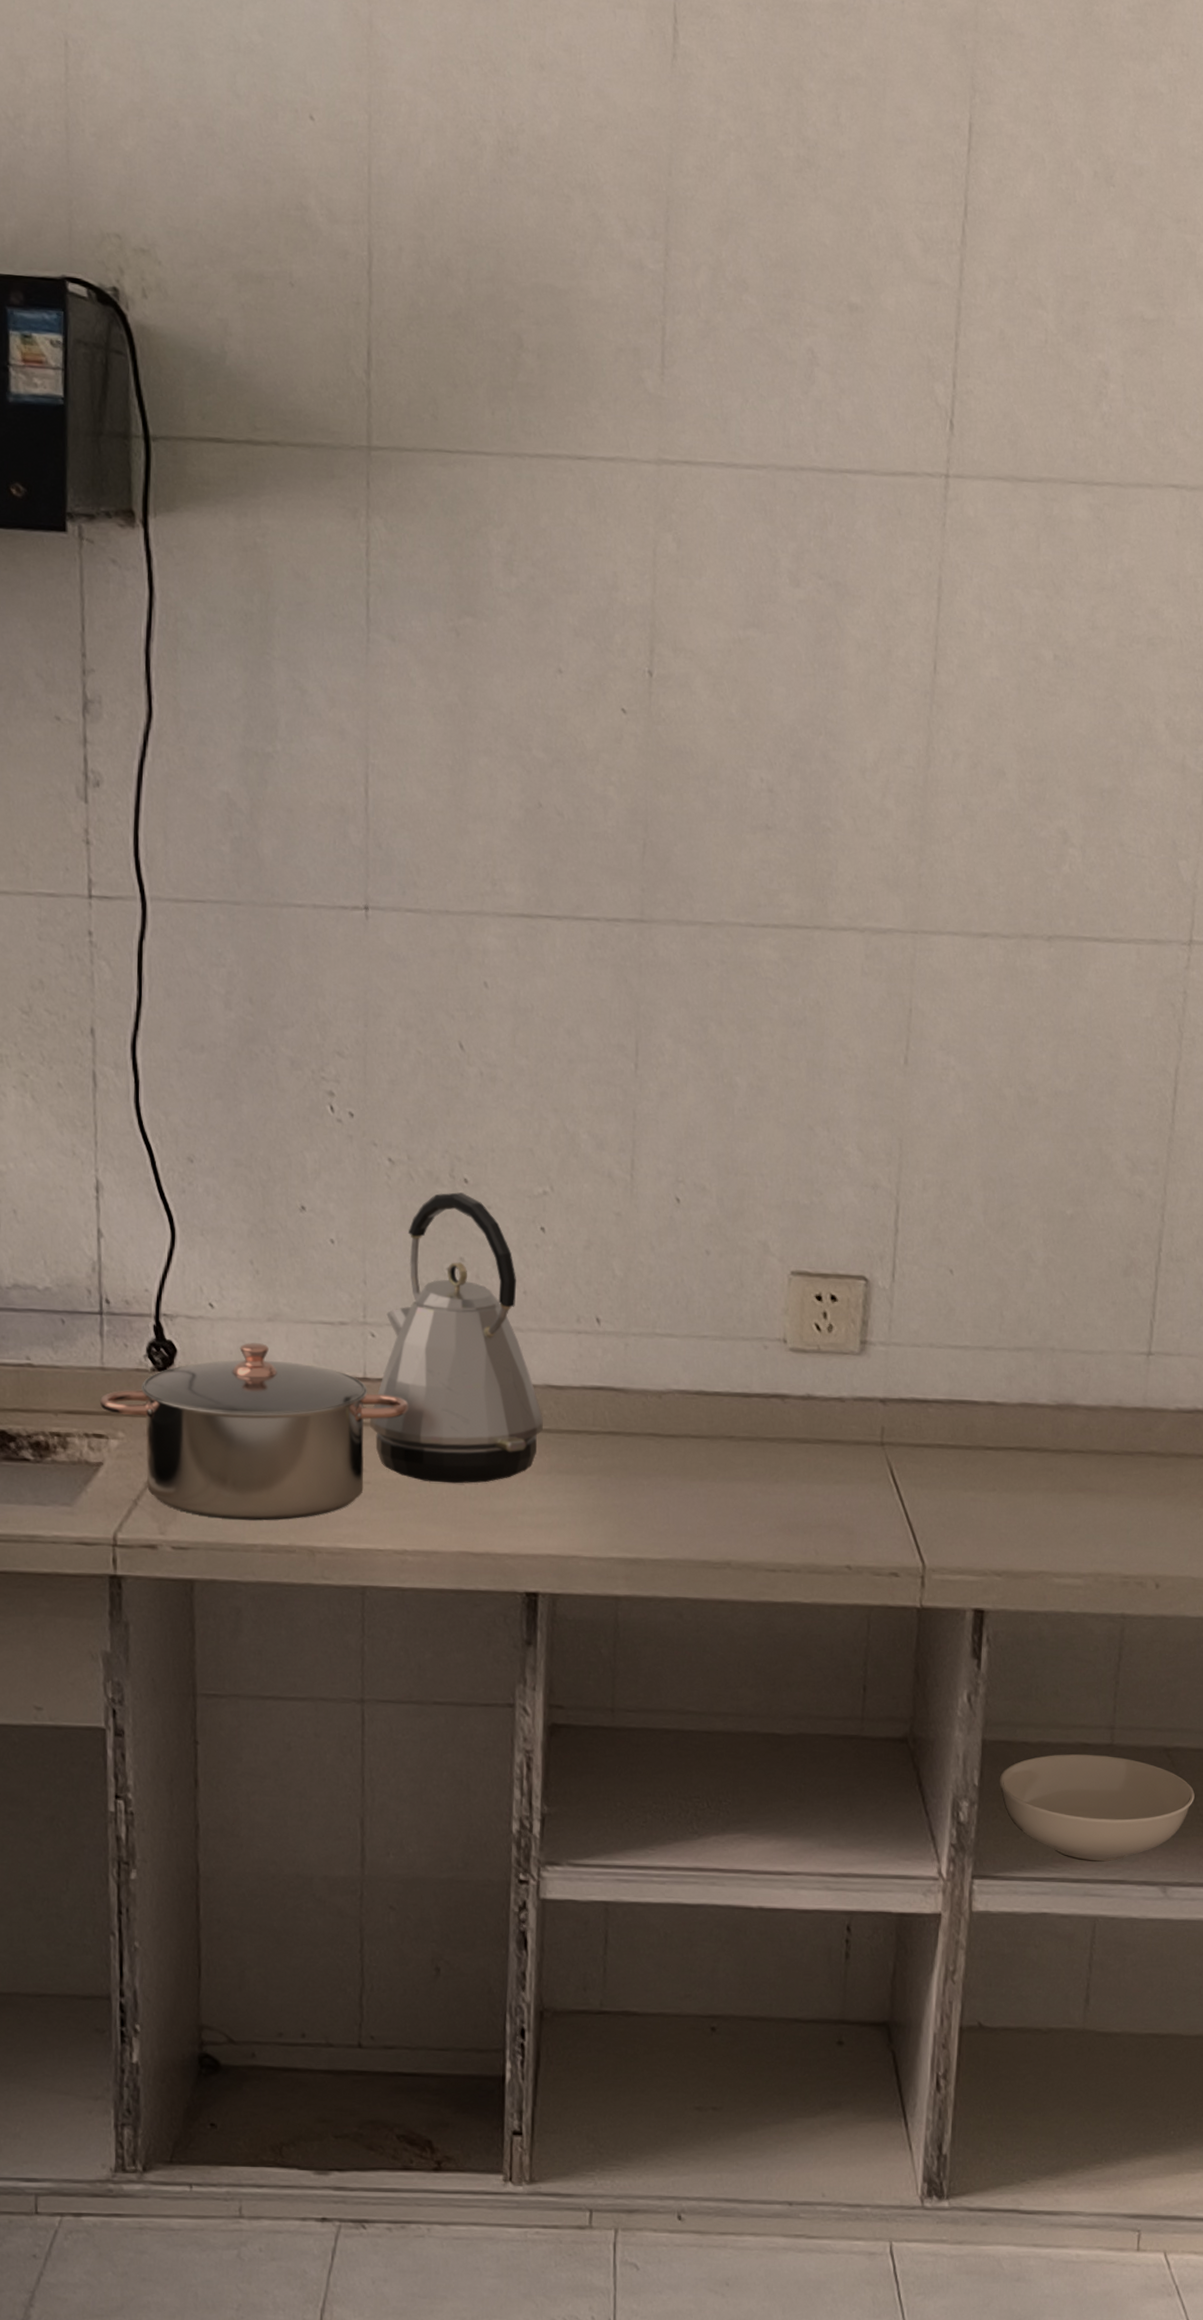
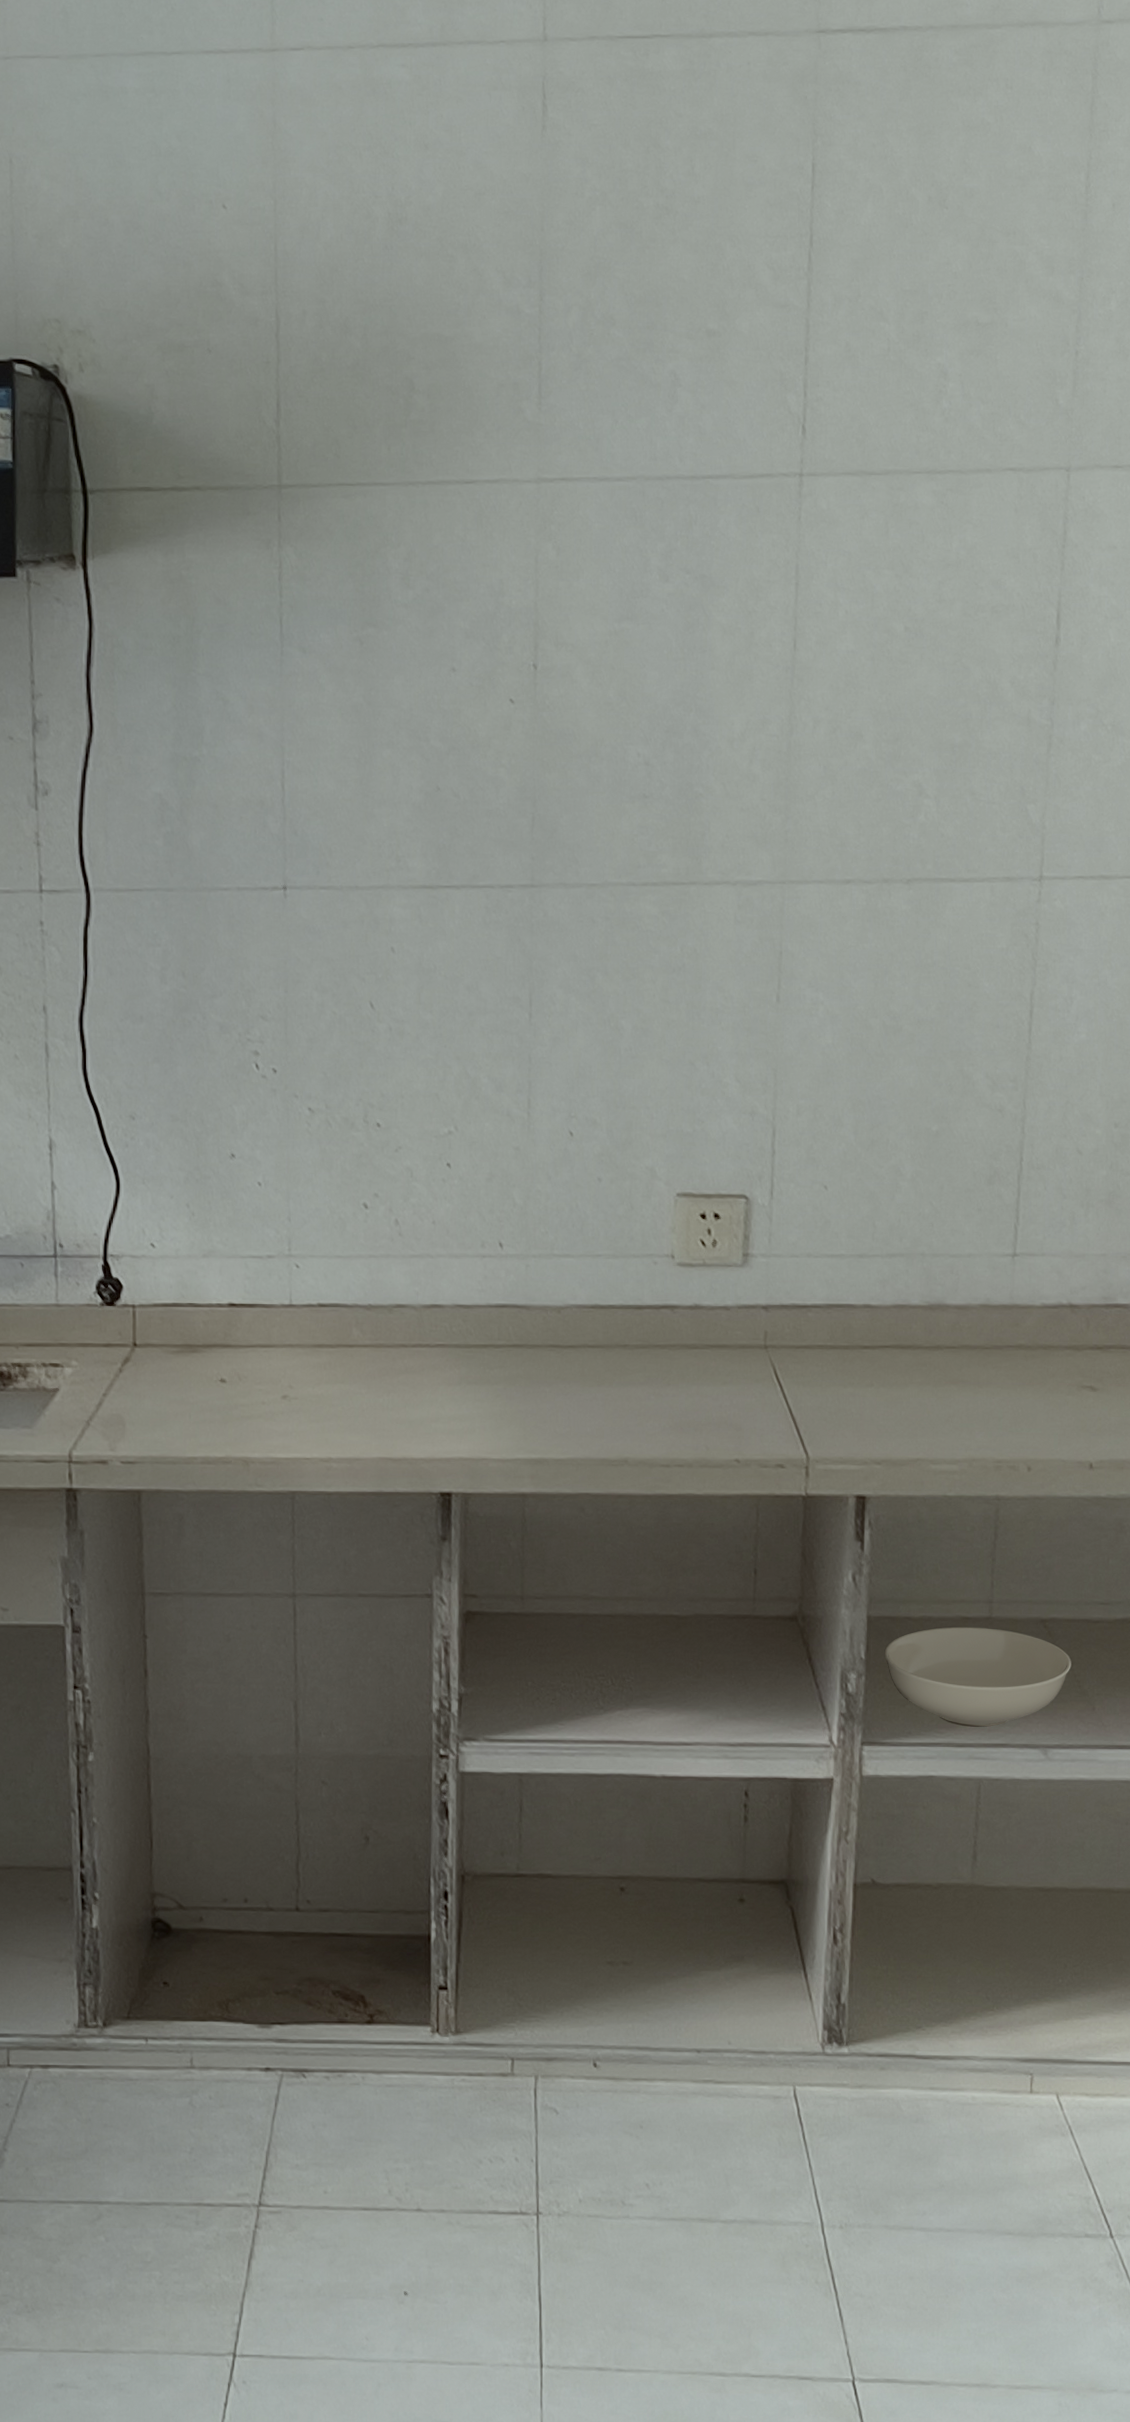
cooking pot: present [99,1343,409,1520] -> none [55,1277,331,1435]
kettle: present [369,1192,543,1484] -> none [295,1135,453,1397]

